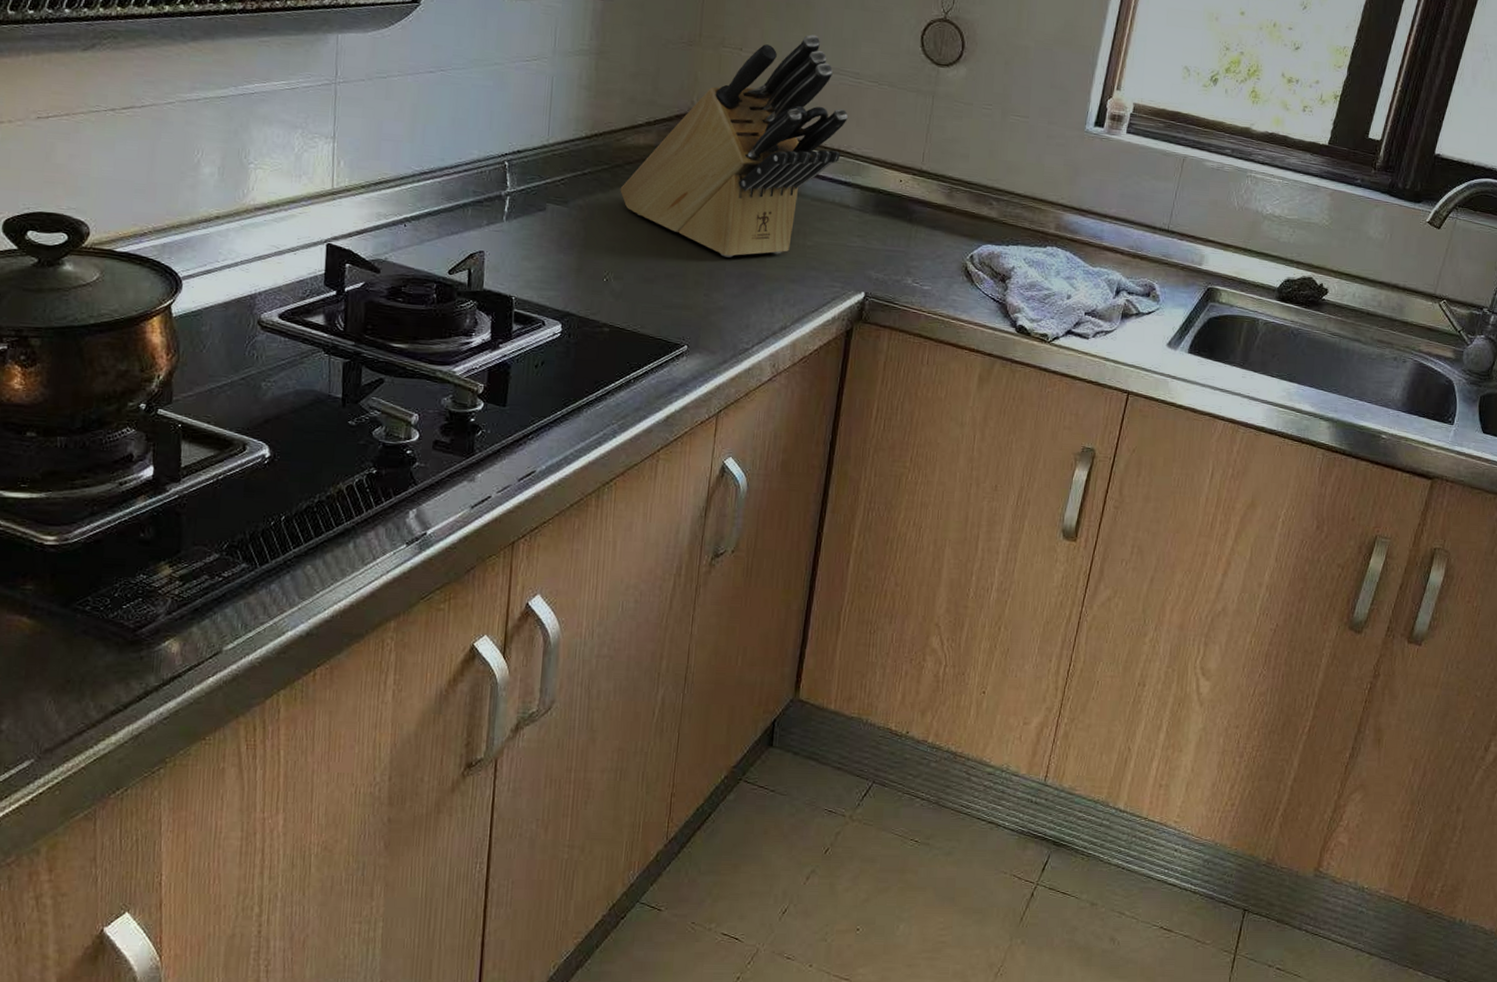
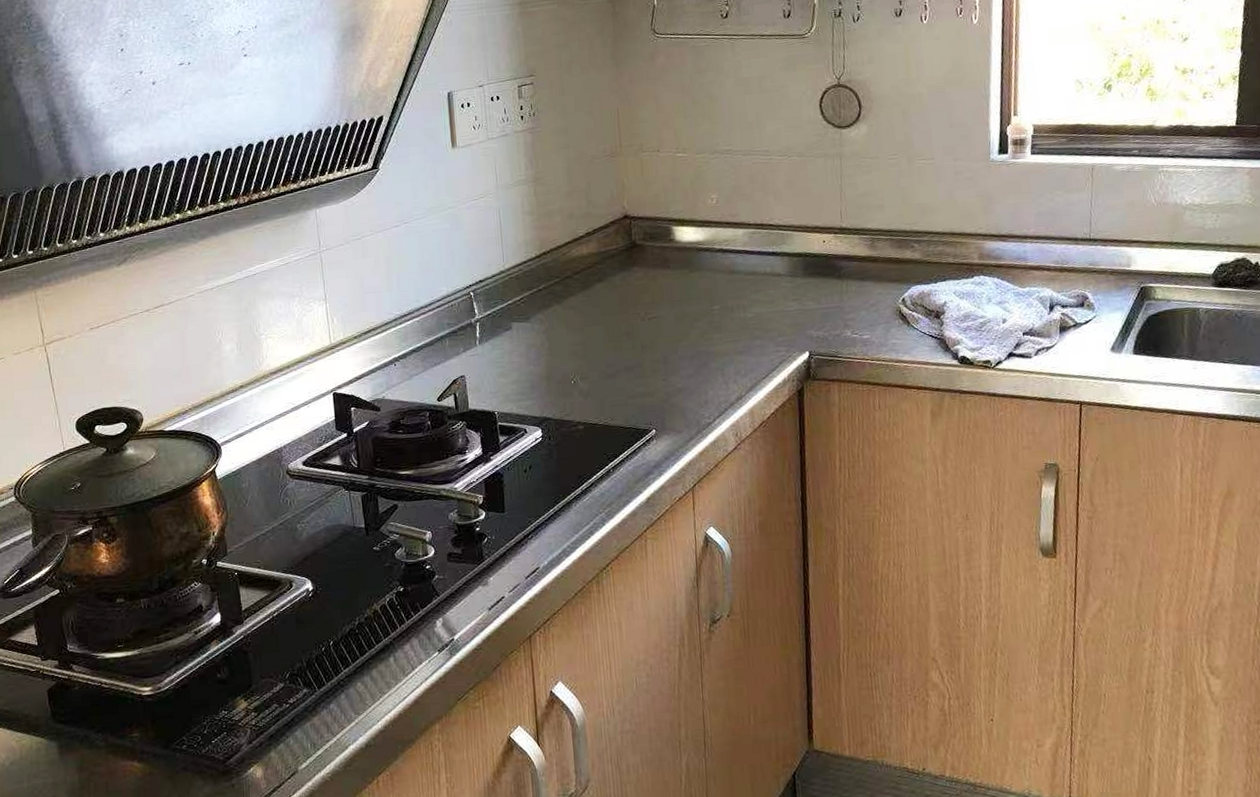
knife block: present [620,34,848,258] -> none [573,124,765,342]

